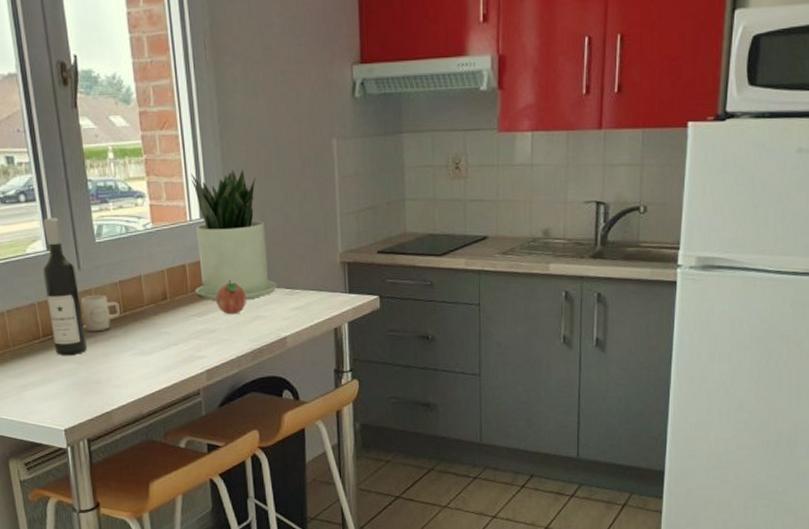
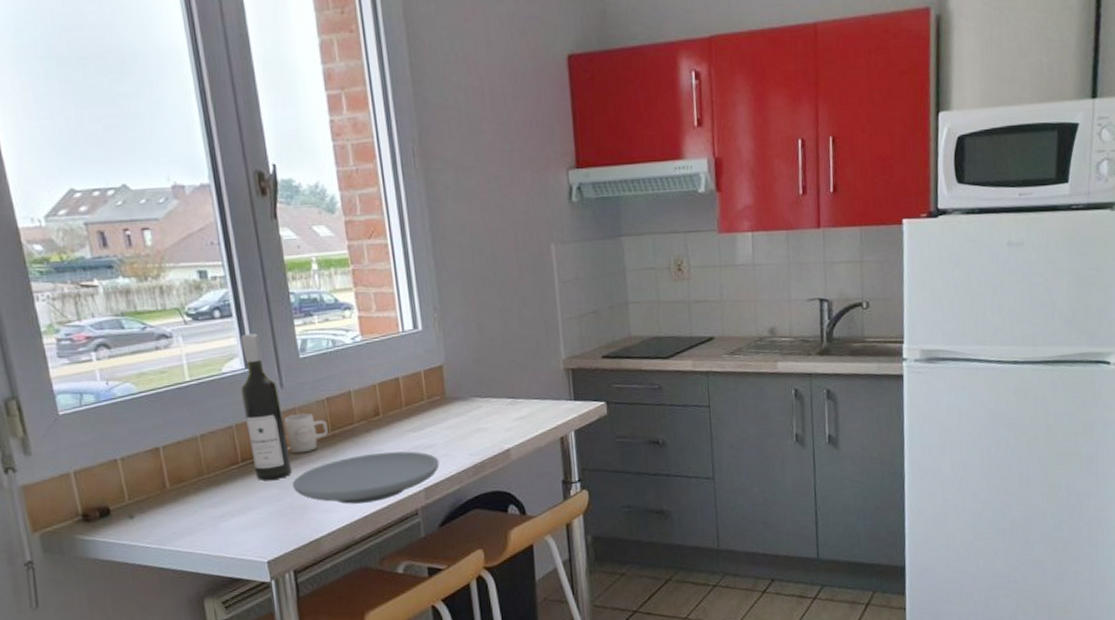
plate: none [87,334,221,381] -> present [291,451,440,504]
planter: present [190,170,278,300] -> none [402,277,499,414]
fruit: present [216,280,247,315] -> none [432,392,467,429]

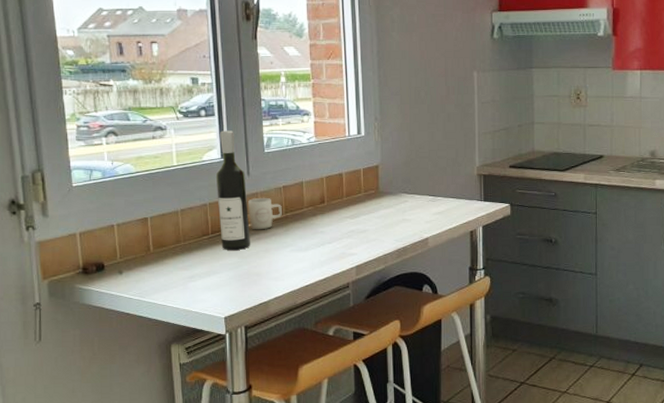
plate: present [291,451,440,504] -> none [249,233,370,275]

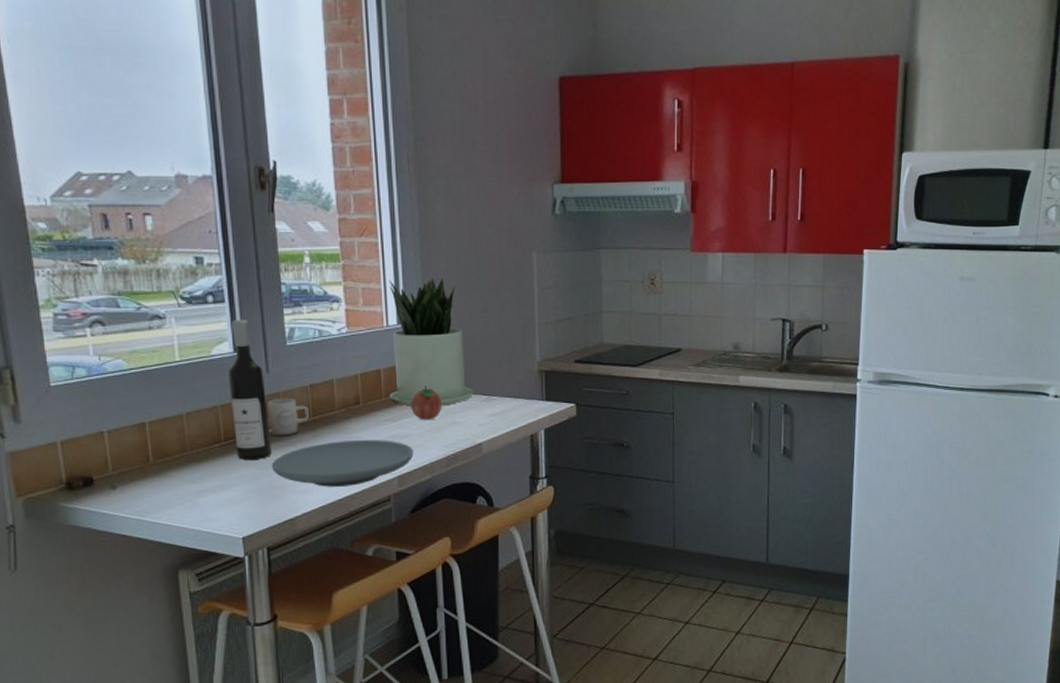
plate: none [249,233,370,275] -> present [271,439,414,487]
planter: none [349,94,422,204] -> present [389,278,474,405]
fruit: none [368,187,395,218] -> present [411,385,443,421]

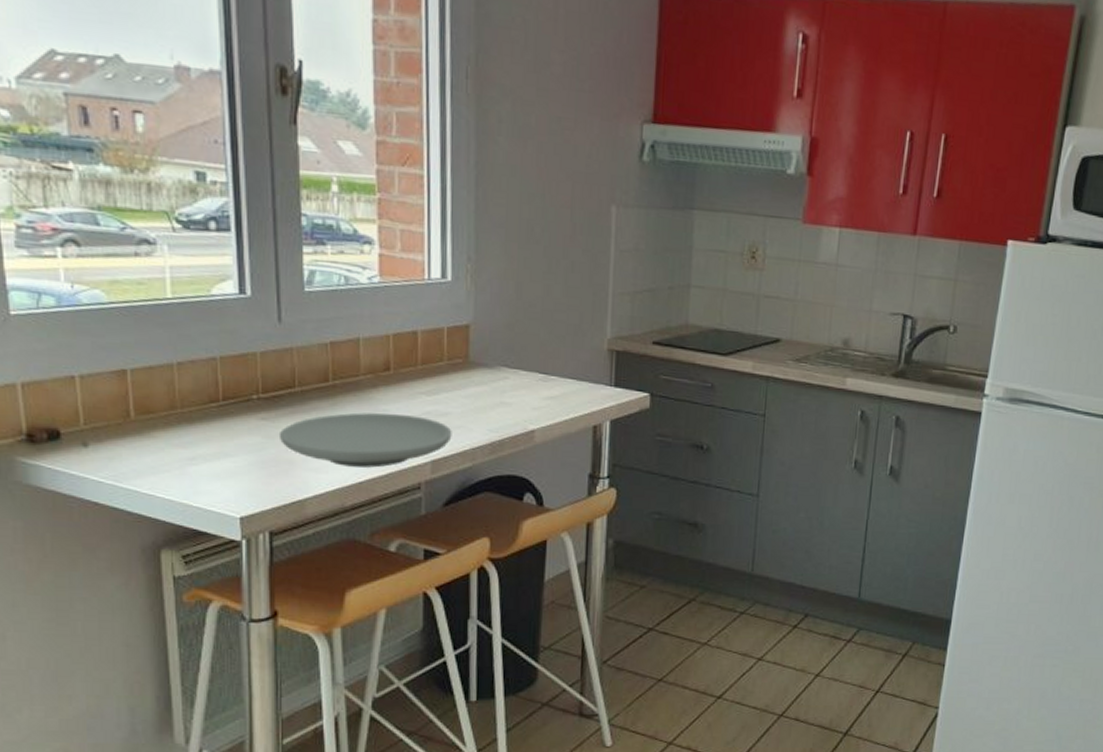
bottle: present [227,320,272,460] -> none [230,254,280,426]
mug: present [268,398,310,436] -> none [278,355,329,401]
planter: present [389,278,474,405] -> none [426,223,530,381]
fruit: present [411,385,443,421] -> none [452,355,491,398]

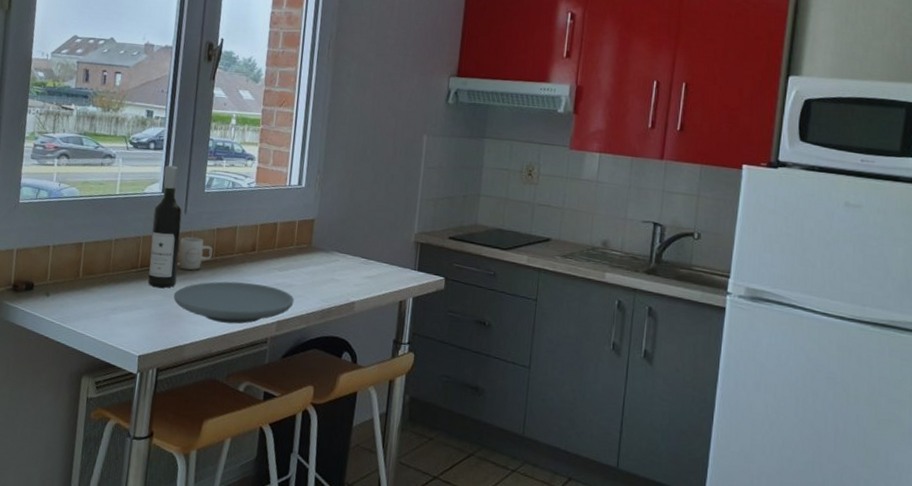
bottle: none [230,254,280,426] -> present [148,165,183,288]
mug: none [278,355,329,401] -> present [178,237,213,271]

